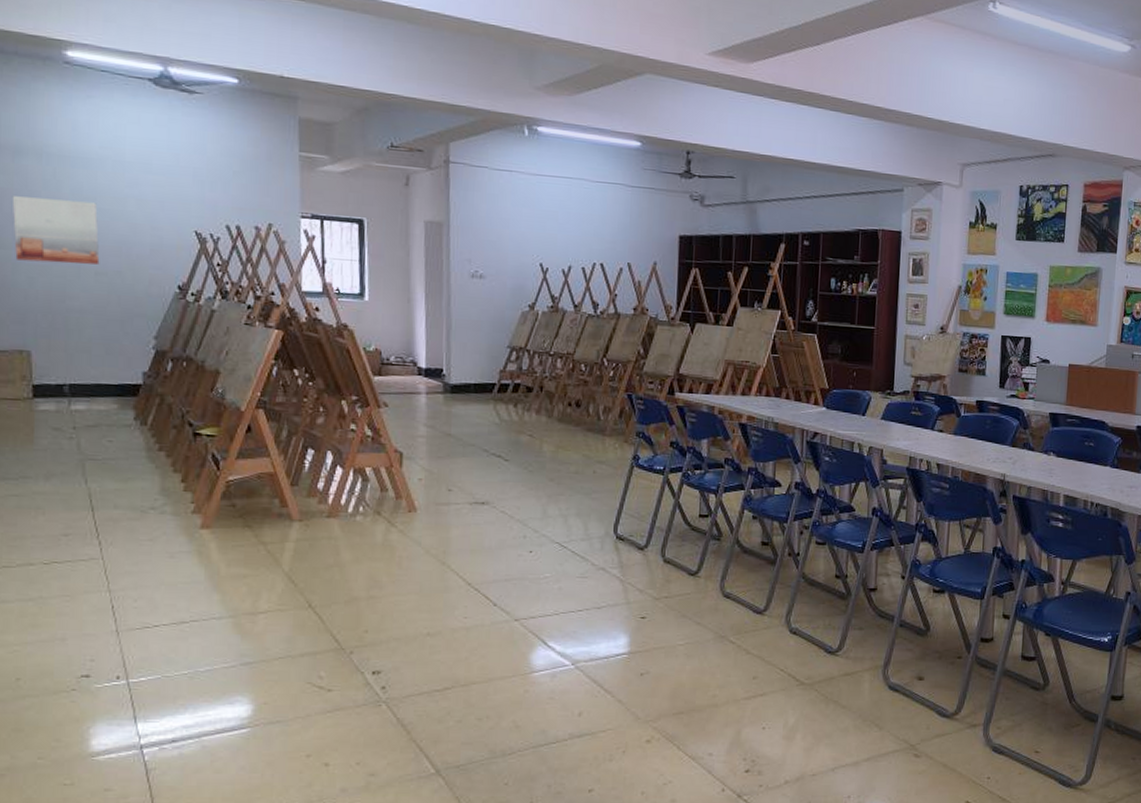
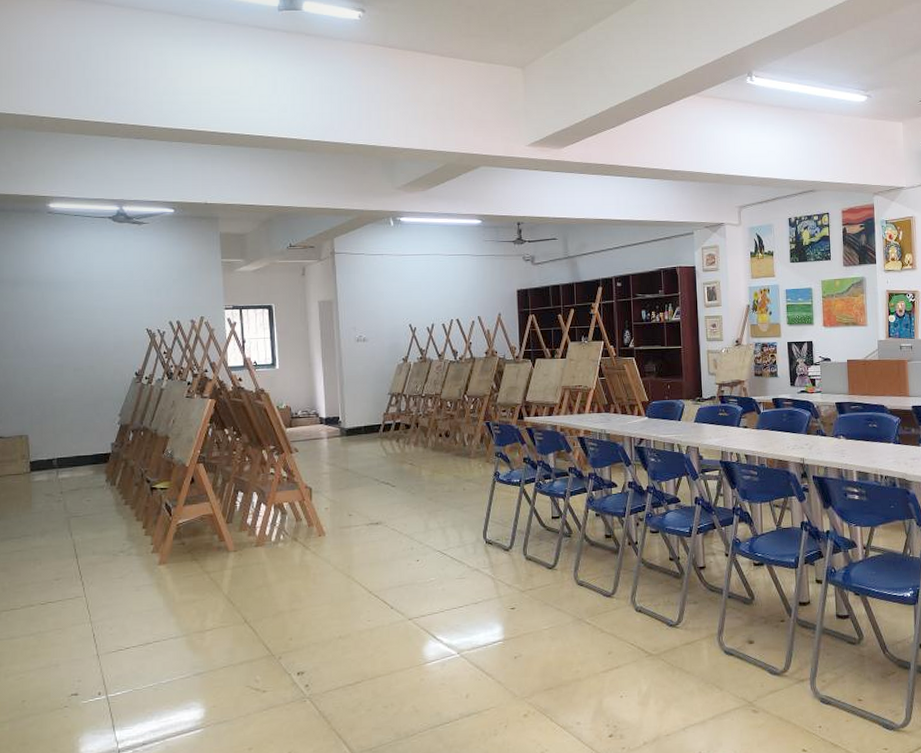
wall art: present [12,196,100,265] -> none [12,315,77,366]

